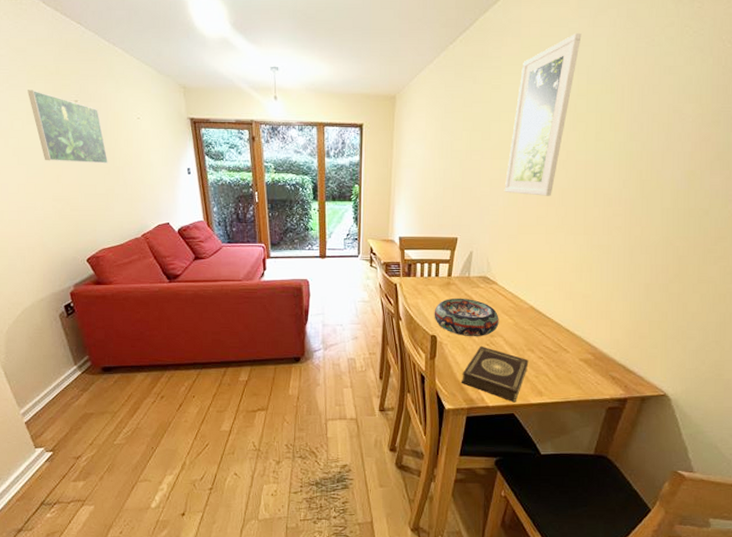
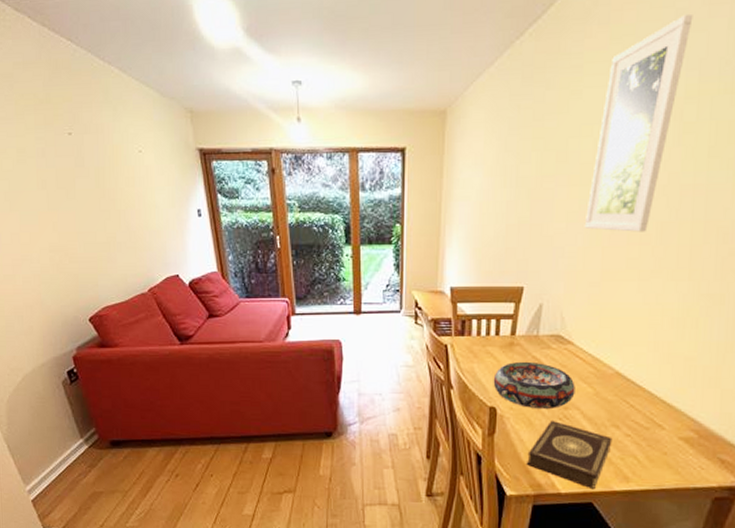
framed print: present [28,90,108,164] -> none [16,122,108,207]

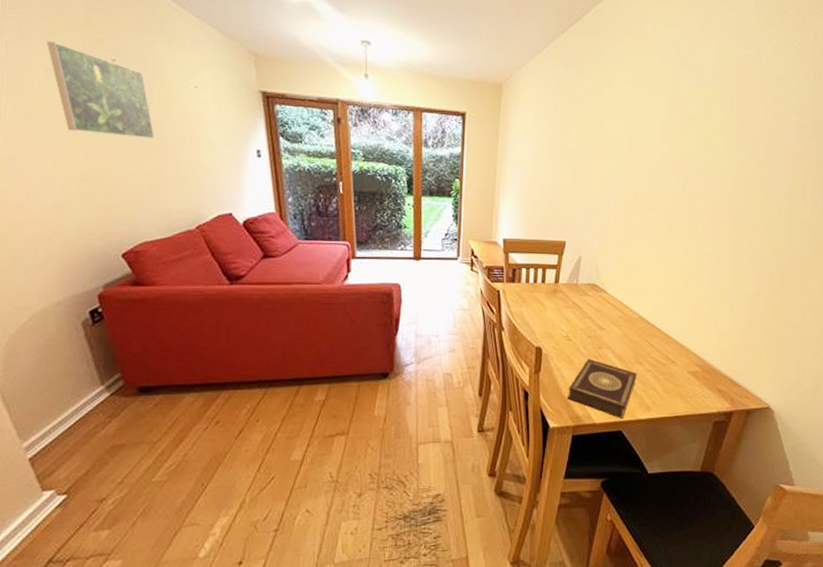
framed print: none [16,122,108,207] -> present [47,41,155,139]
decorative bowl: present [493,361,575,410] -> none [539,306,608,349]
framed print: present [584,13,693,232] -> none [614,34,693,201]

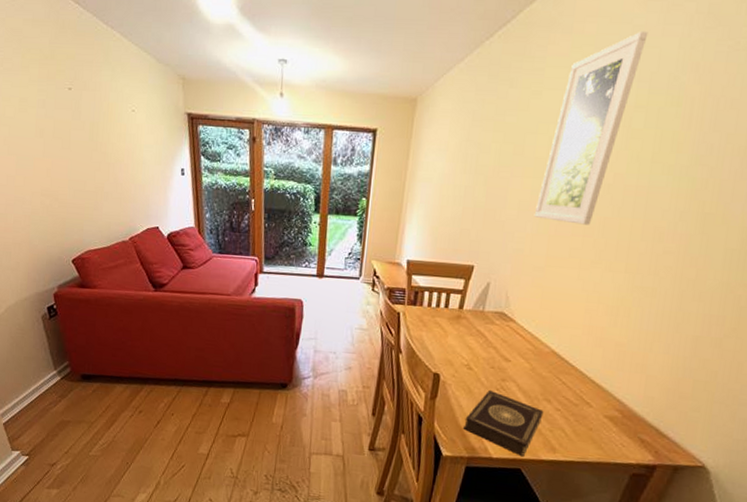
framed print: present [47,41,155,139] -> none [21,74,99,159]
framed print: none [614,34,693,201] -> present [533,30,648,225]

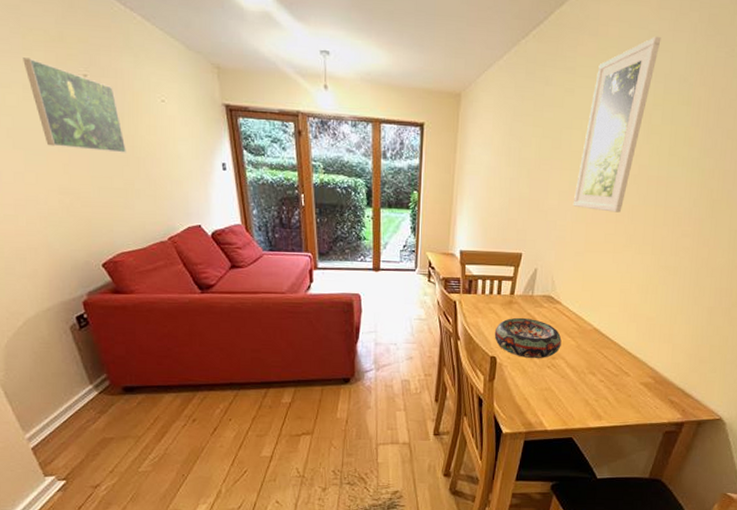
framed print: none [21,74,99,159] -> present [23,57,126,153]
decorative bowl: none [439,333,514,380] -> present [494,317,562,359]
book: present [464,389,544,457] -> none [521,368,590,427]

